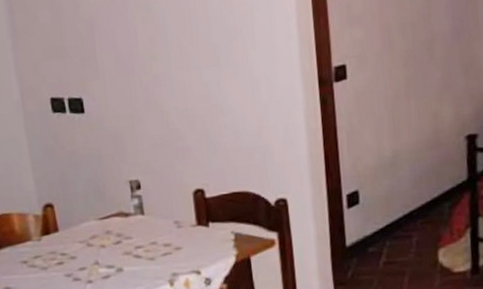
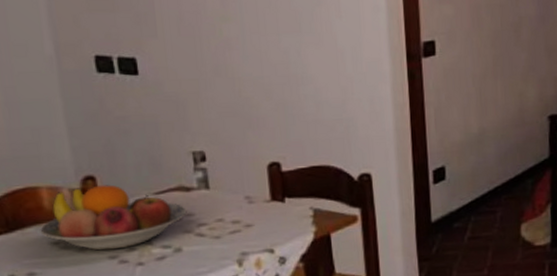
fruit bowl: none [13,211,126,269] -> present [40,185,187,251]

